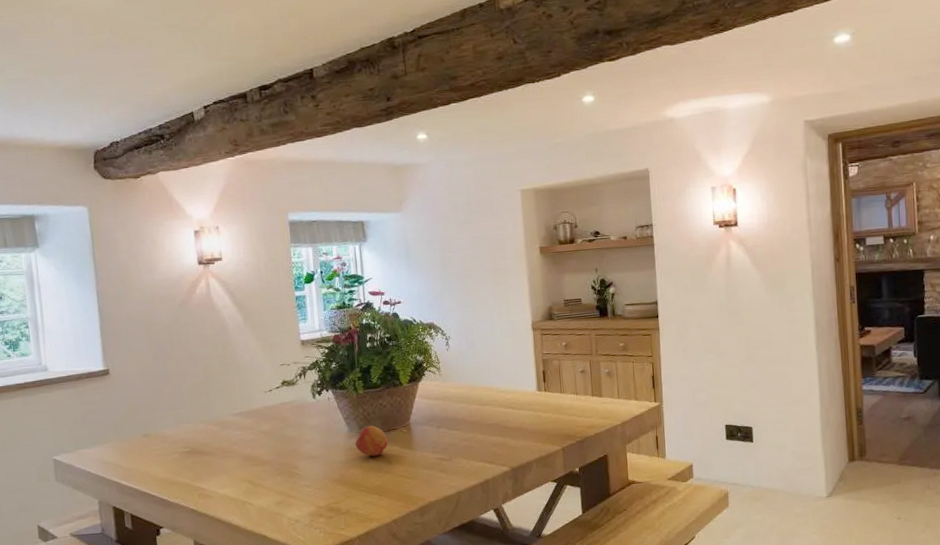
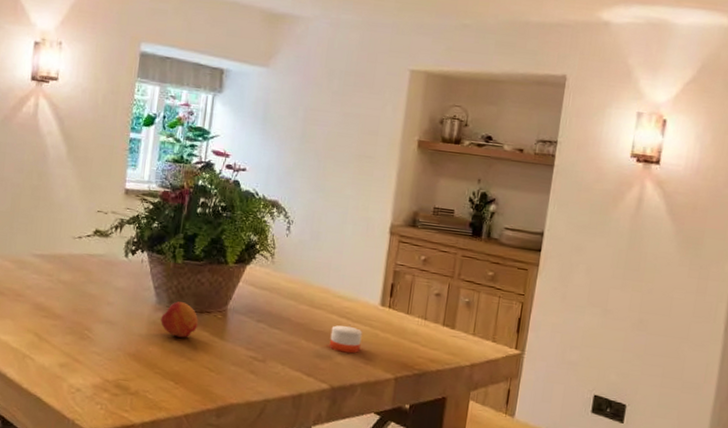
candle: none [501,413,529,438] -> present [329,324,363,354]

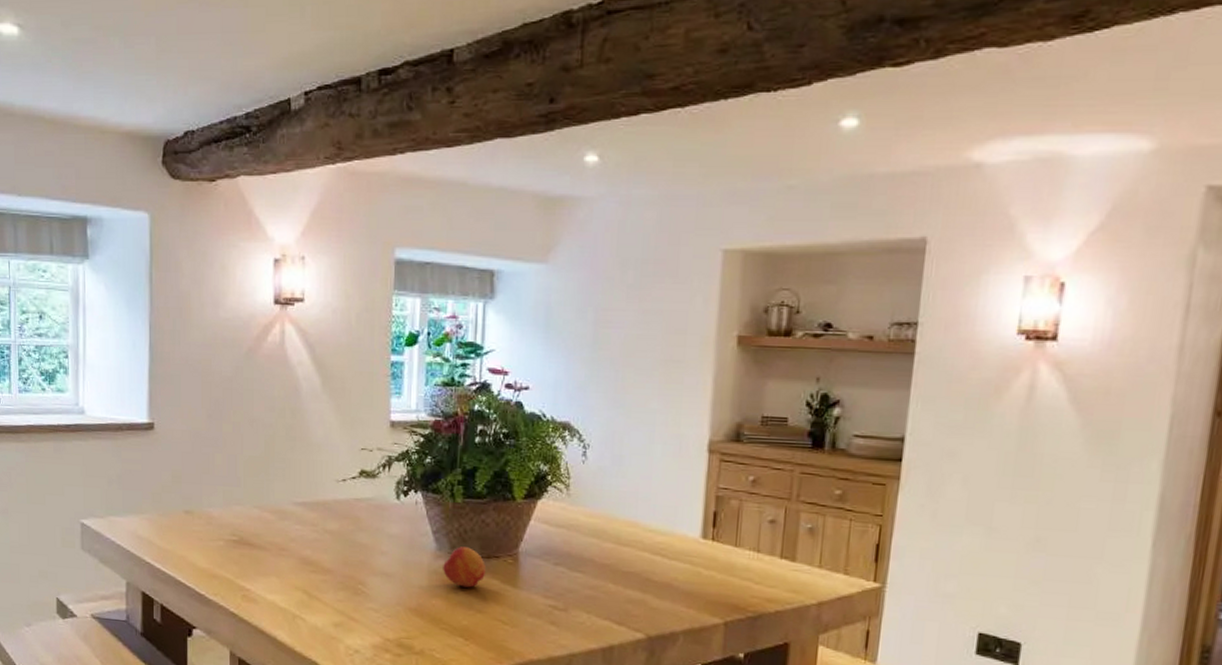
candle: present [329,324,363,354] -> none [642,563,682,597]

